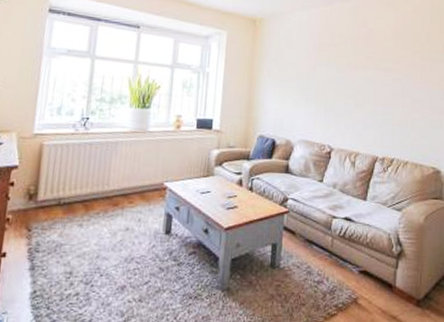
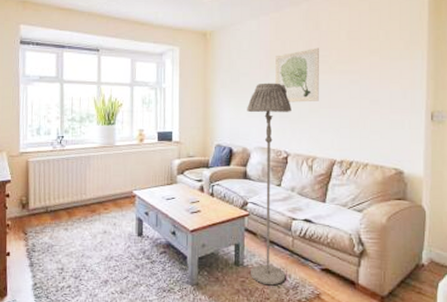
floor lamp: none [287,74,337,290] -> present [247,83,291,286]
wall art: none [322,44,366,97] -> present [275,47,319,102]

